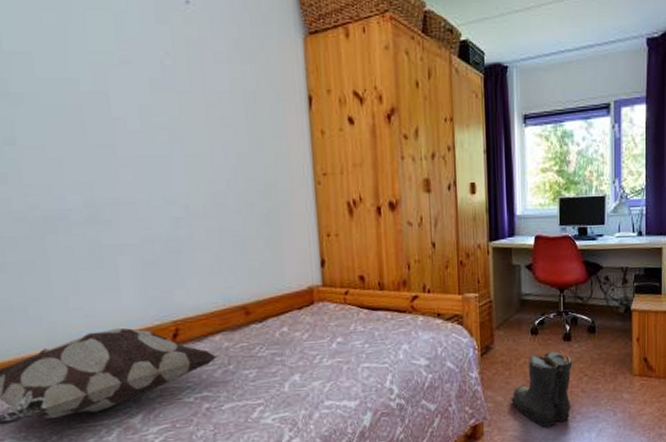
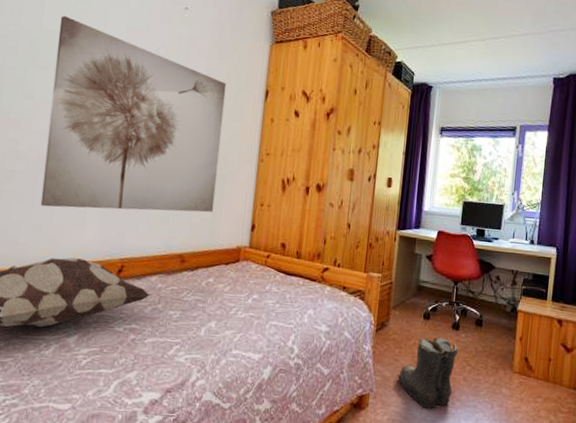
wall art: none [24,30,272,275] -> present [40,16,227,213]

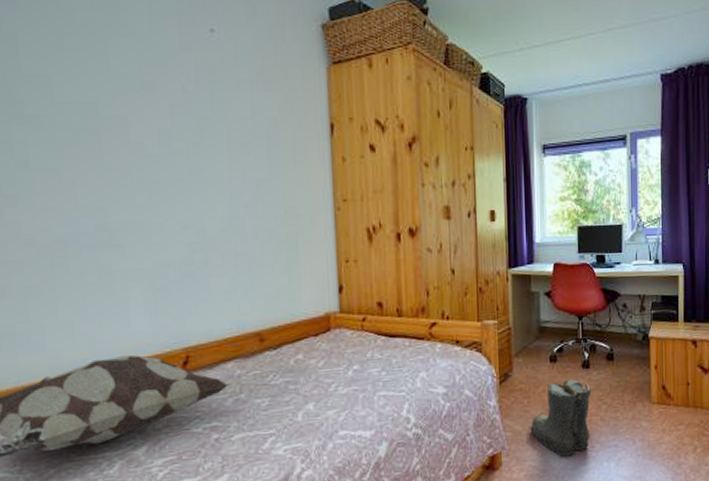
wall art: present [40,16,227,213] -> none [44,54,289,300]

